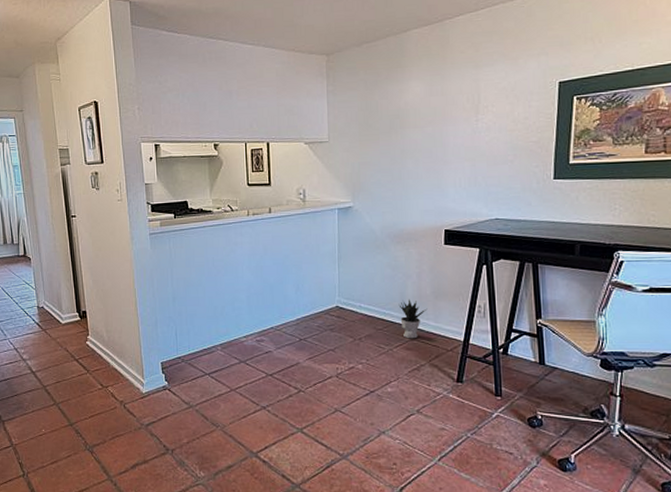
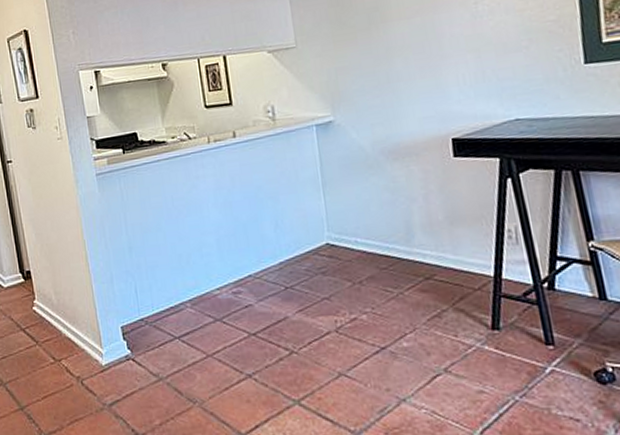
potted plant: present [398,298,427,339] -> none [404,227,442,278]

